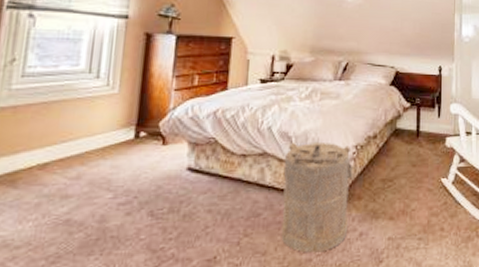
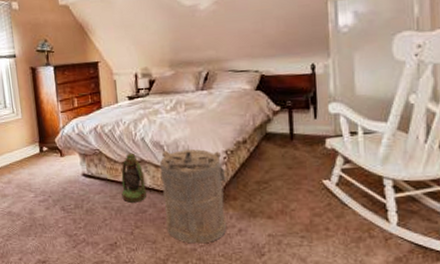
lantern: none [233,143,265,204] -> present [121,153,147,203]

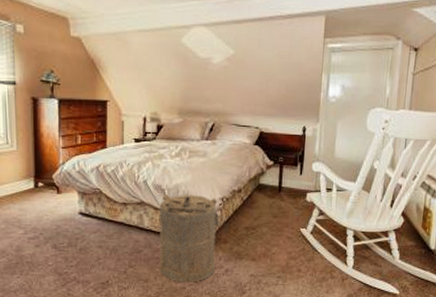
lantern: present [121,153,147,203] -> none [118,194,144,243]

